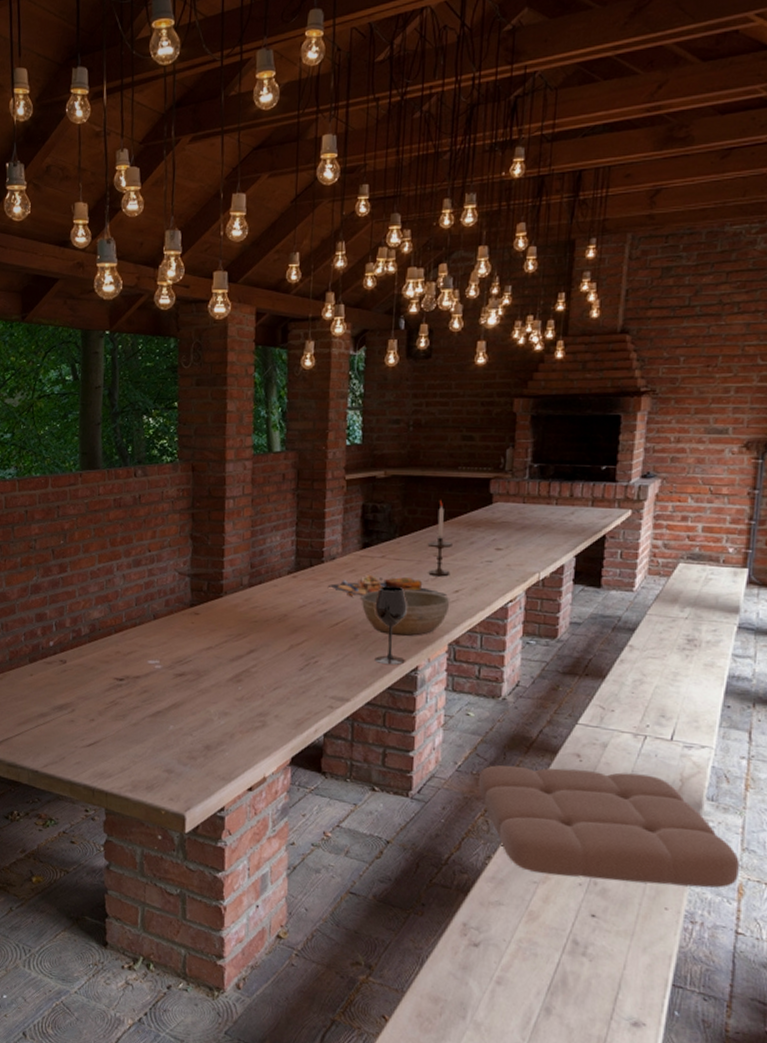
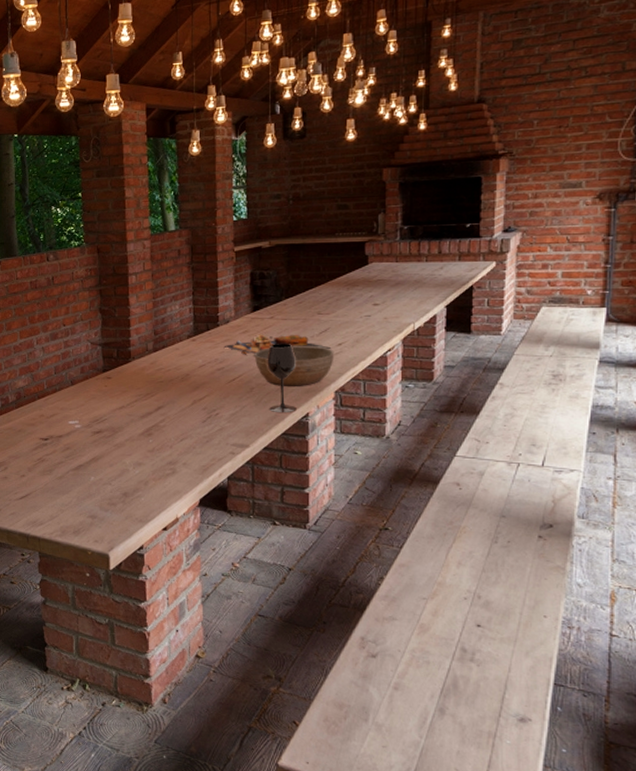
candlestick: present [427,500,454,577] -> none [311,264,335,332]
seat cushion: present [477,765,741,889] -> none [368,496,612,597]

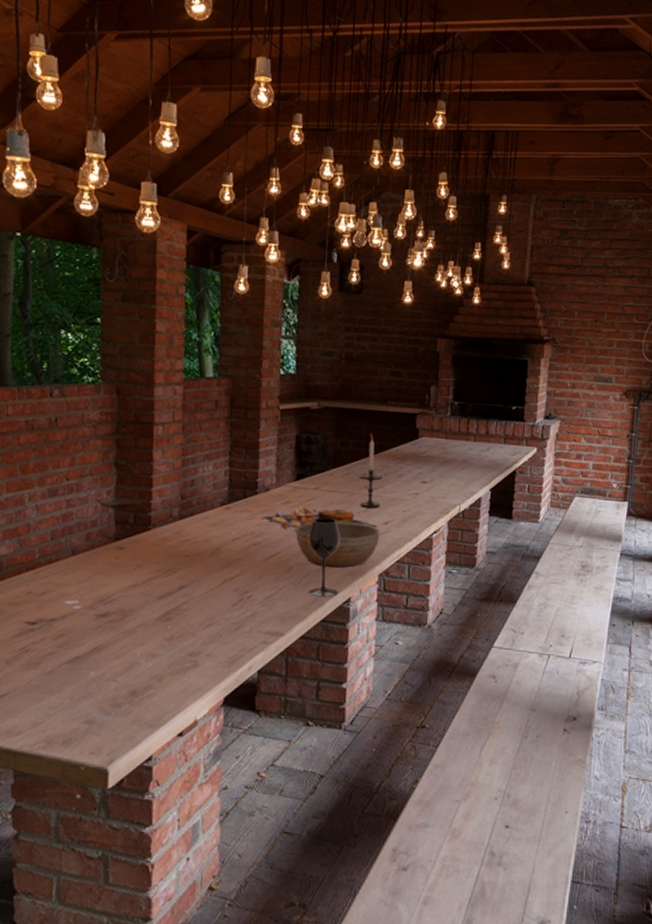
candlestick: none [311,264,335,332] -> present [359,433,384,509]

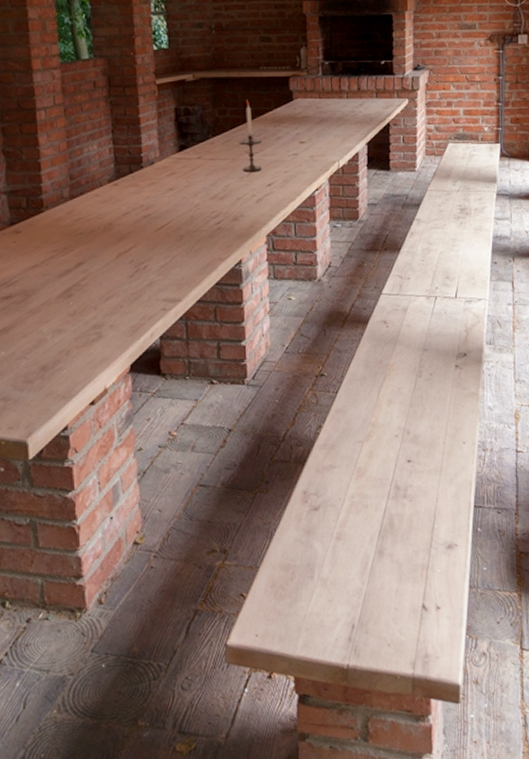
food platter: present [261,506,377,531] -> none [149,176,260,201]
bowl: present [295,521,380,569] -> none [182,186,265,233]
wineglass: present [308,517,341,598] -> none [196,184,229,262]

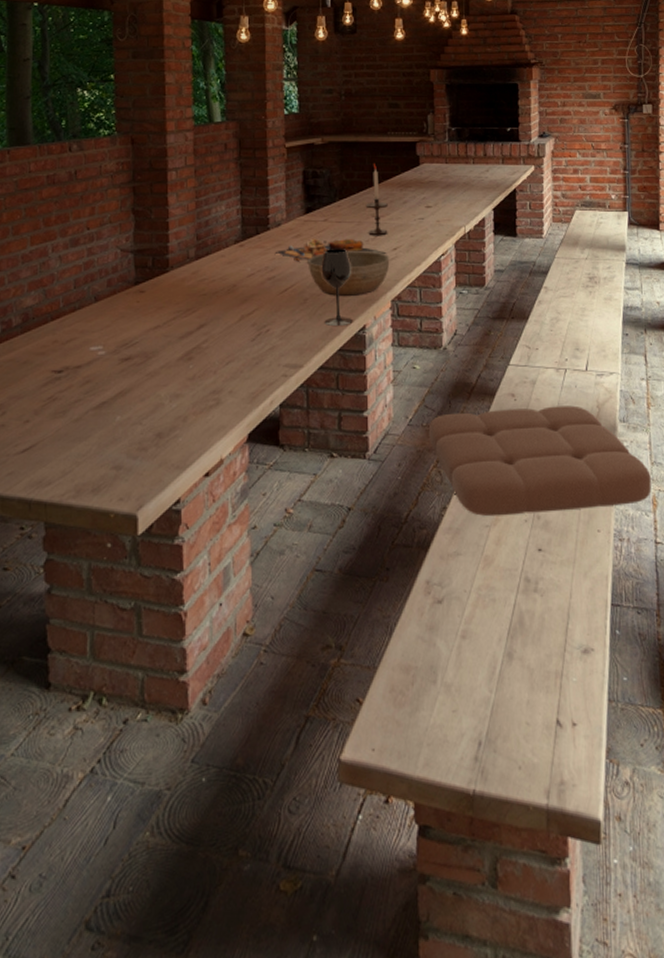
food platter: none [149,176,260,201] -> present [274,238,386,263]
bowl: none [182,186,265,233] -> present [307,250,390,297]
wineglass: none [196,184,229,262] -> present [321,247,353,327]
seat cushion: none [304,330,515,433] -> present [428,405,652,517]

